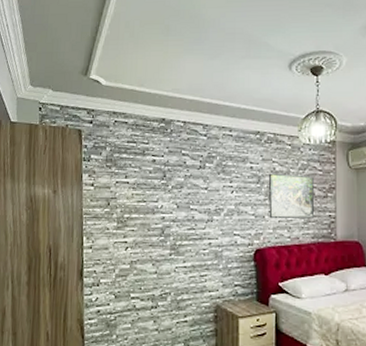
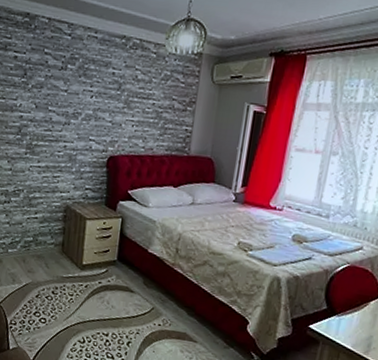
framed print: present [268,173,315,219] -> none [125,81,176,131]

